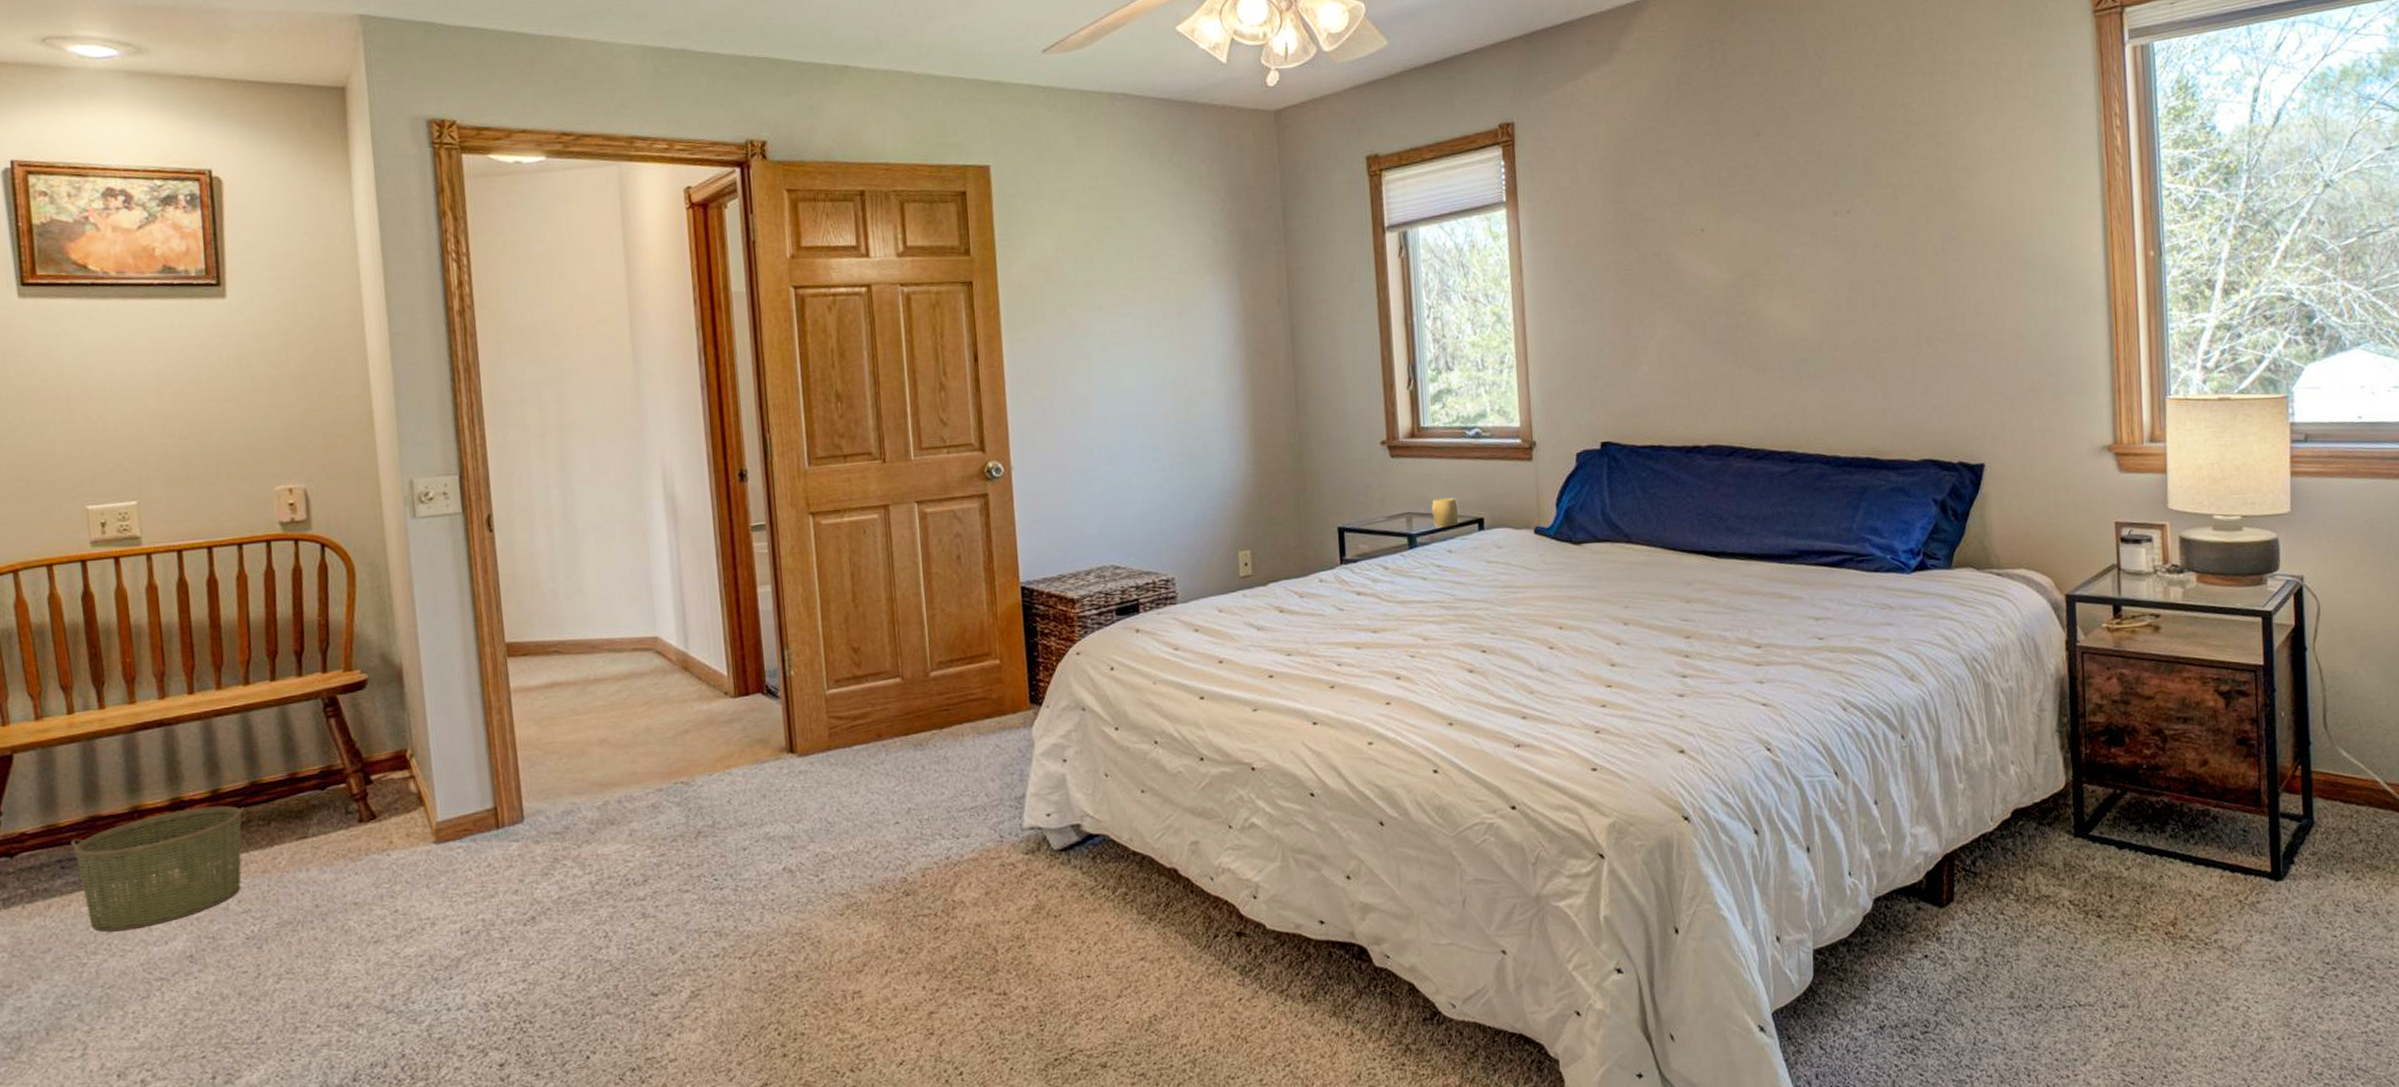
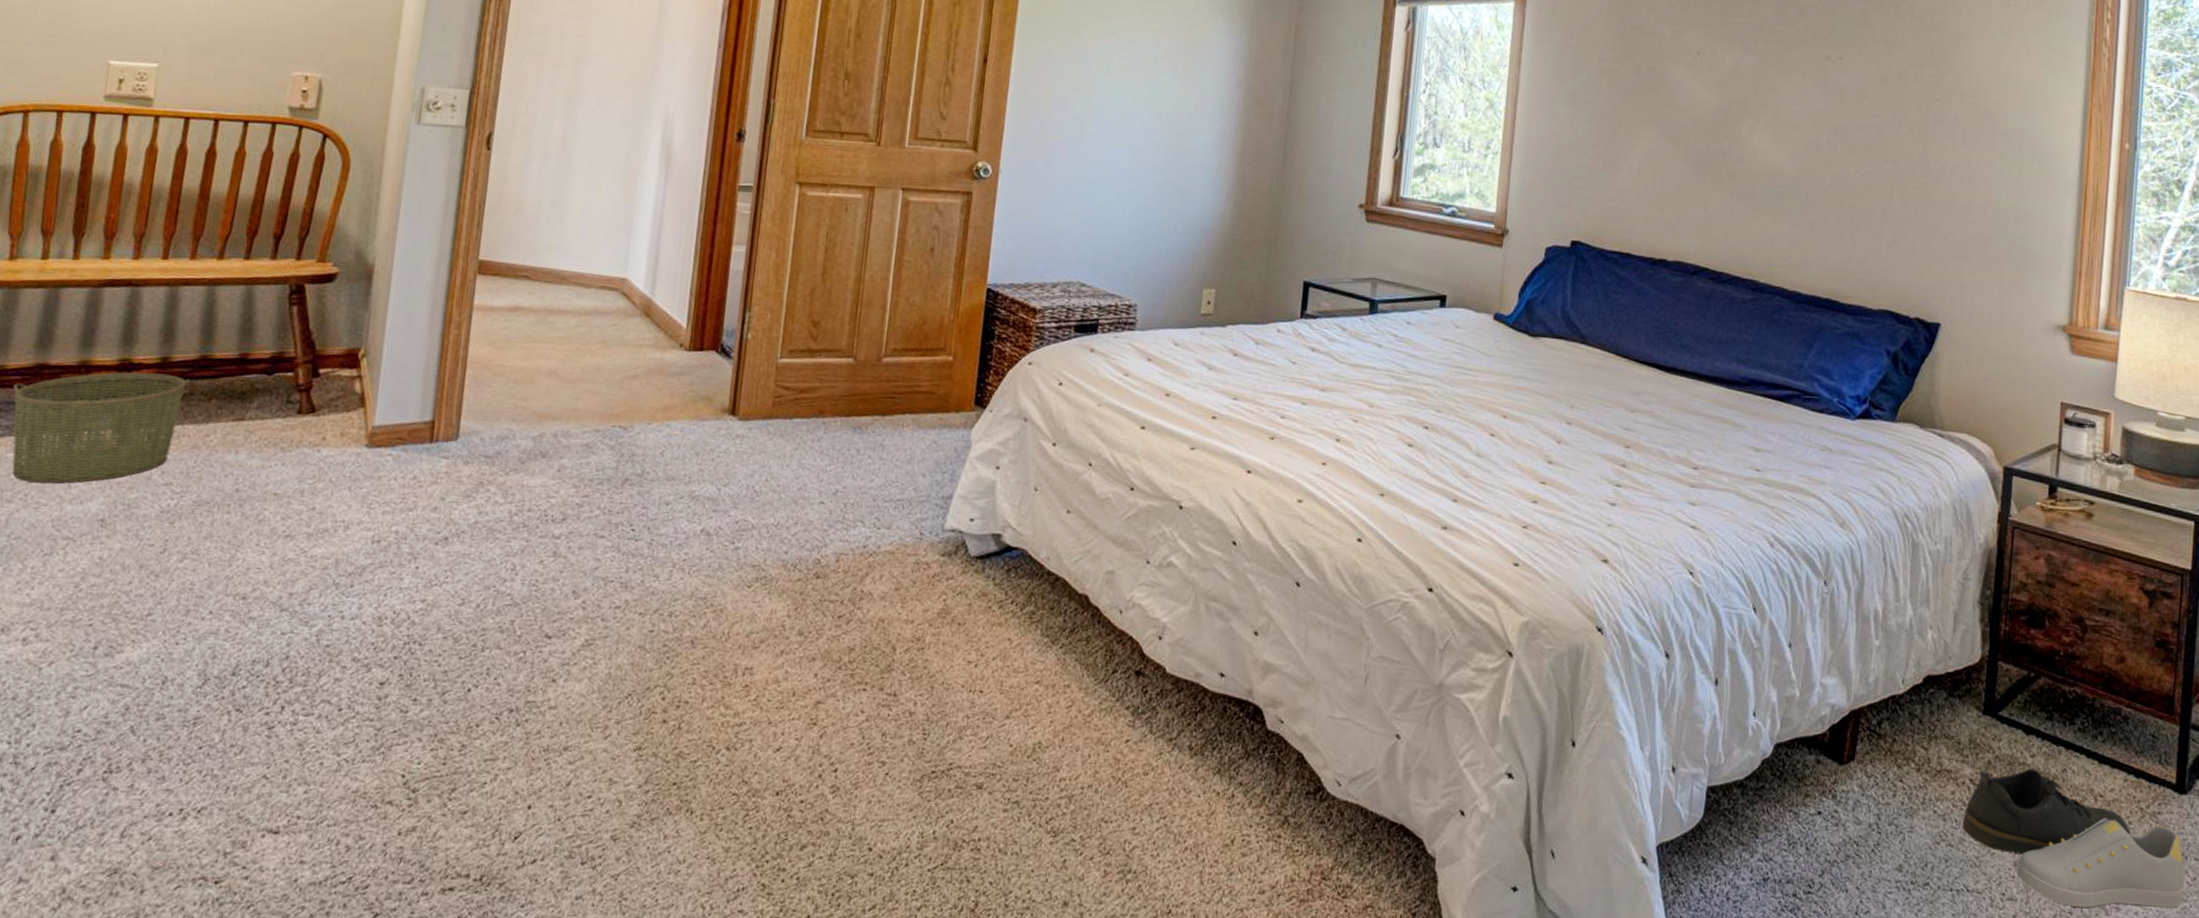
mug: present [1432,497,1459,528] -> none [1397,269,1424,299]
shoe: none [2067,880,2233,964] -> present [1962,768,2132,855]
shoe: none [2125,913,2291,1004] -> present [2017,817,2185,908]

